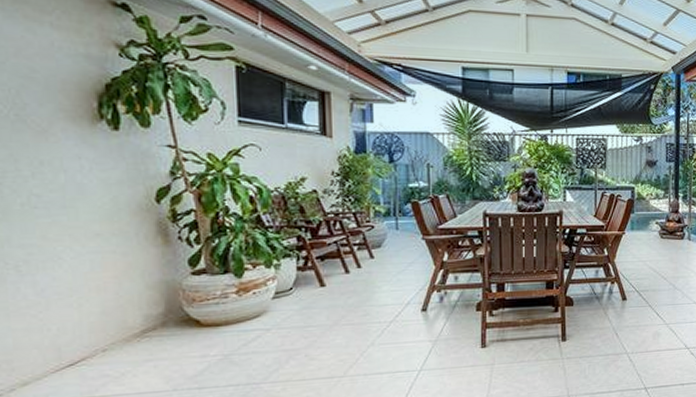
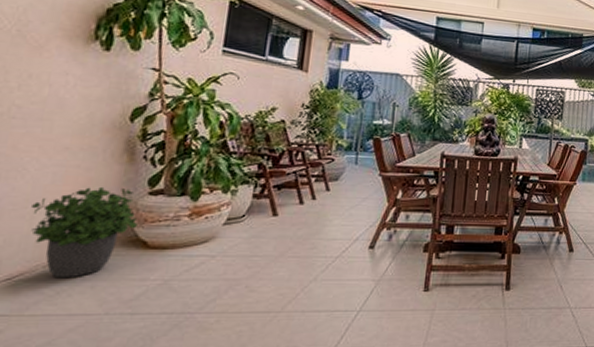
potted plant: none [77,270,186,361] -> present [31,187,138,279]

